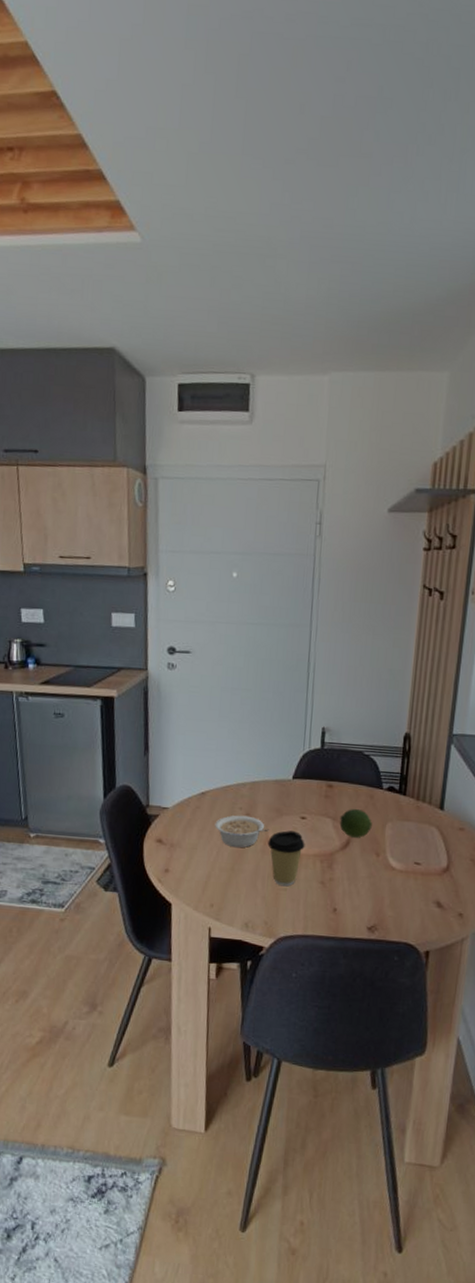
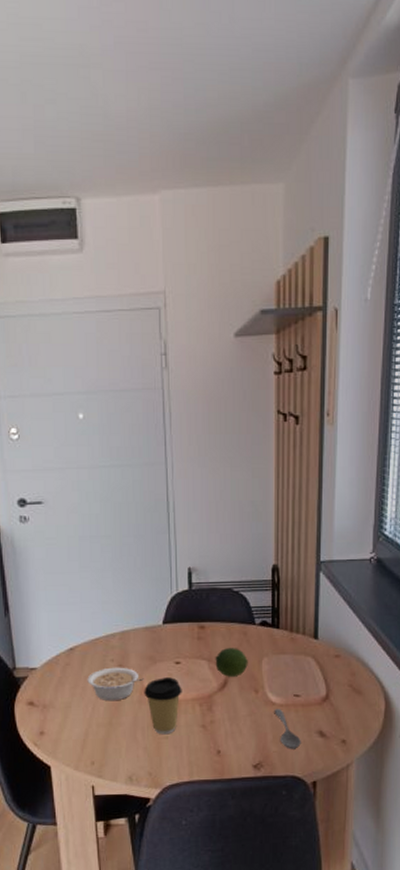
soupspoon: none [393,874,418,917] -> present [274,709,301,750]

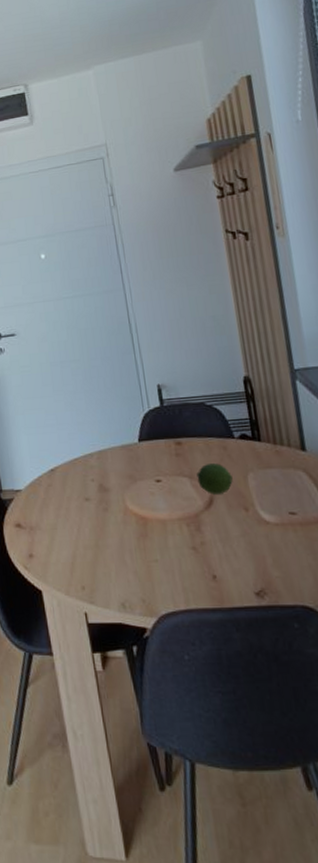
legume: present [87,667,144,701] -> none [70,487,126,522]
coffee cup: present [144,677,182,735] -> none [127,496,167,558]
soupspoon: present [274,709,301,750] -> none [269,528,307,575]

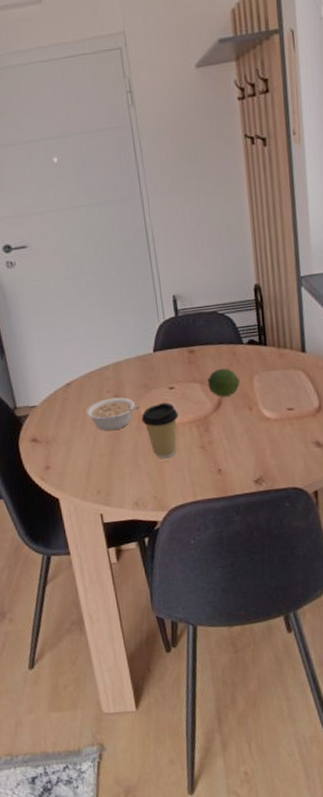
legume: none [70,487,126,522] -> present [86,397,140,431]
coffee cup: none [127,496,167,558] -> present [141,402,179,459]

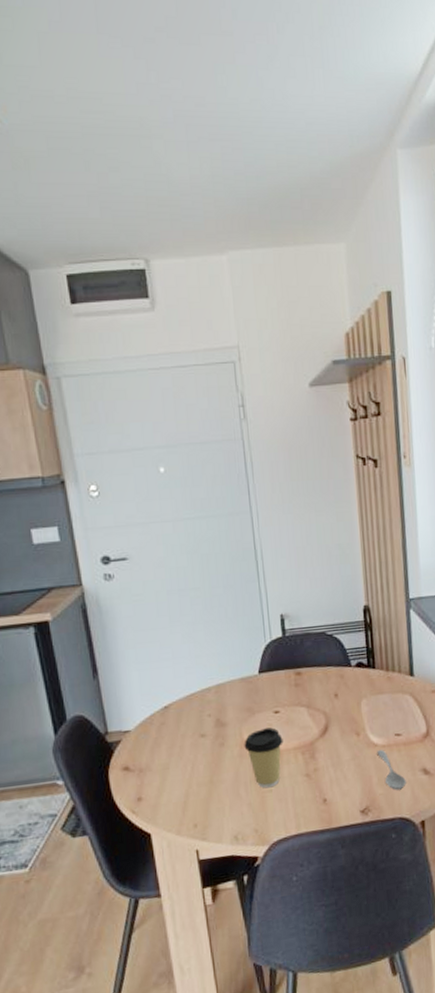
legume: present [86,397,140,431] -> none [184,721,243,759]
fruit: present [207,368,240,397] -> none [314,692,347,722]
soupspoon: none [269,423,299,462] -> present [377,750,406,791]

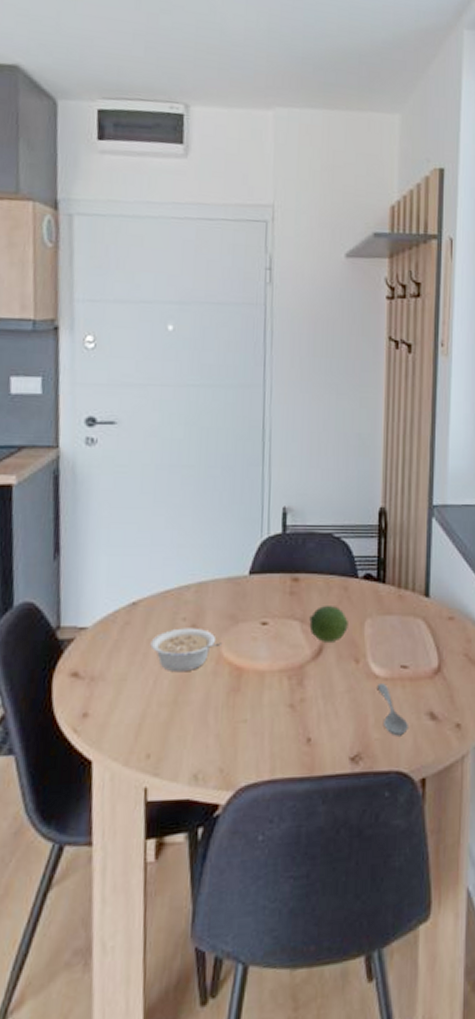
legume: none [184,721,243,759] -> present [150,628,221,673]
coffee cup: present [244,727,284,788] -> none [220,642,268,717]
fruit: none [314,692,347,722] -> present [309,606,348,642]

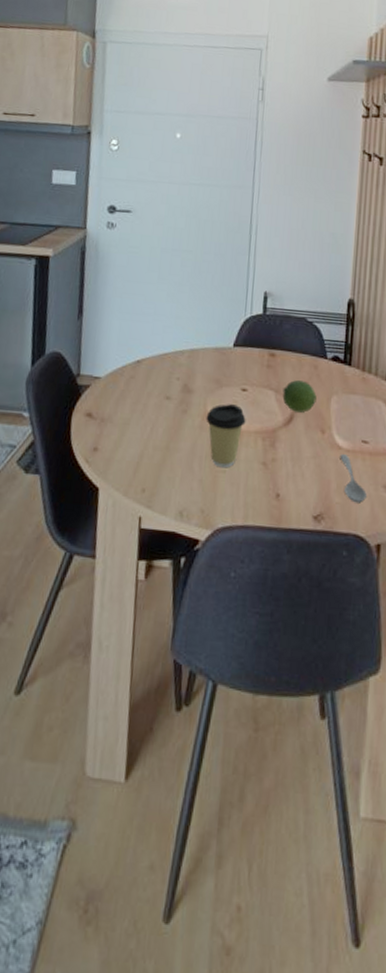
legume: present [150,628,221,673] -> none [150,386,208,424]
coffee cup: none [220,642,268,717] -> present [206,404,246,468]

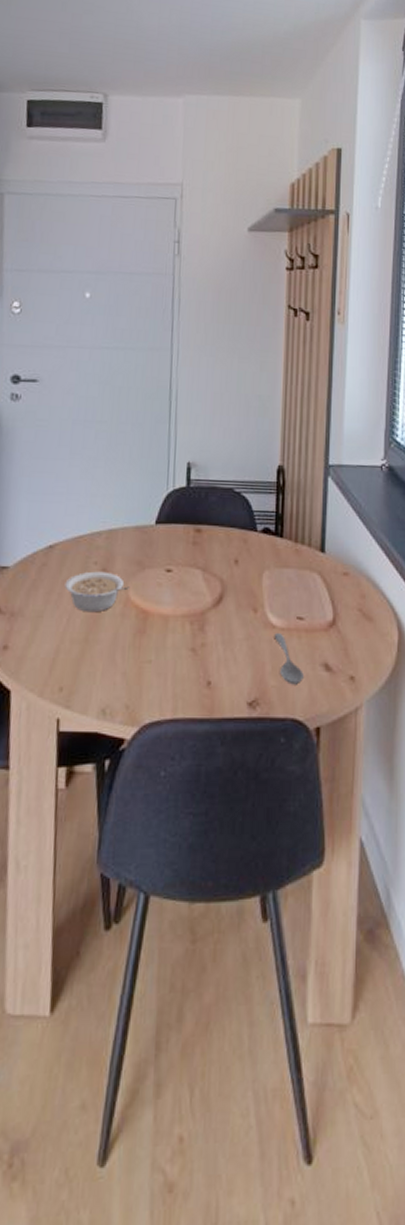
legume: none [150,386,208,424] -> present [65,571,129,613]
coffee cup: present [206,404,246,468] -> none [128,587,172,658]
fruit: present [282,380,317,413] -> none [210,557,247,591]

